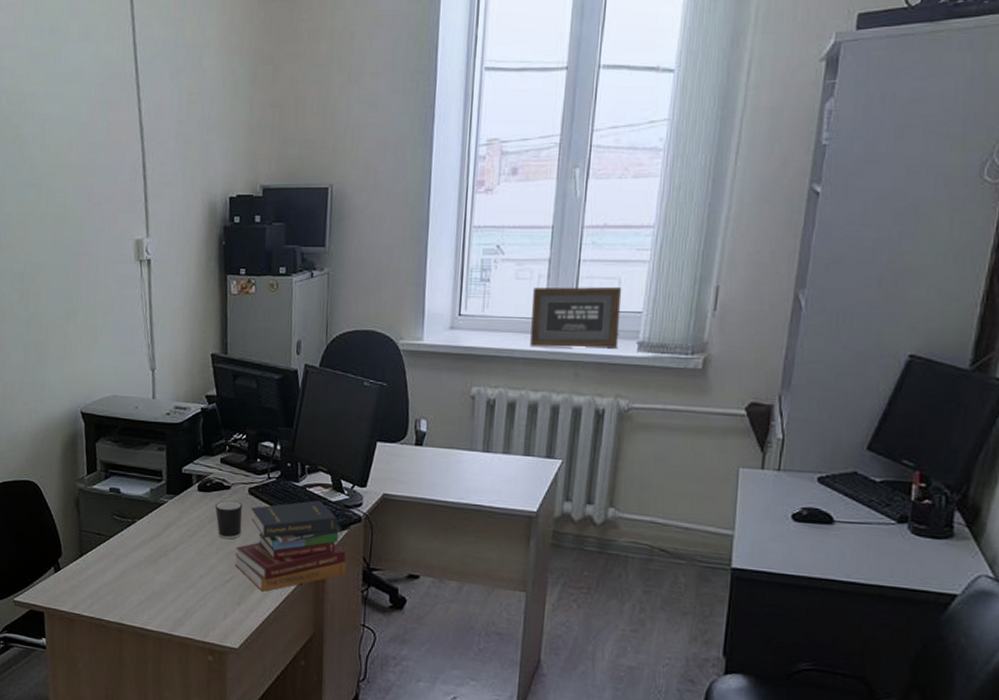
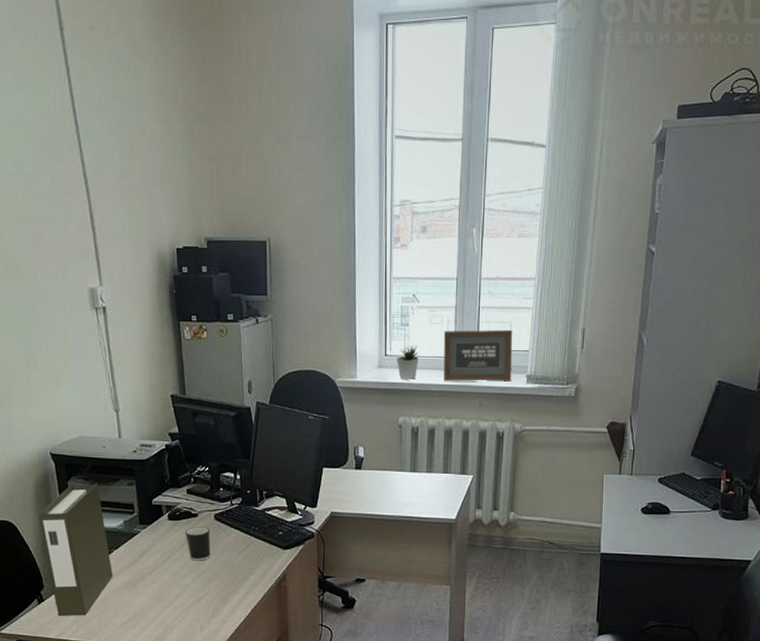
binder: none [63,445,134,590] -> present [38,483,112,616]
books: present [234,500,347,592] -> none [206,522,304,604]
potted plant: none [472,304,500,345] -> present [396,345,419,380]

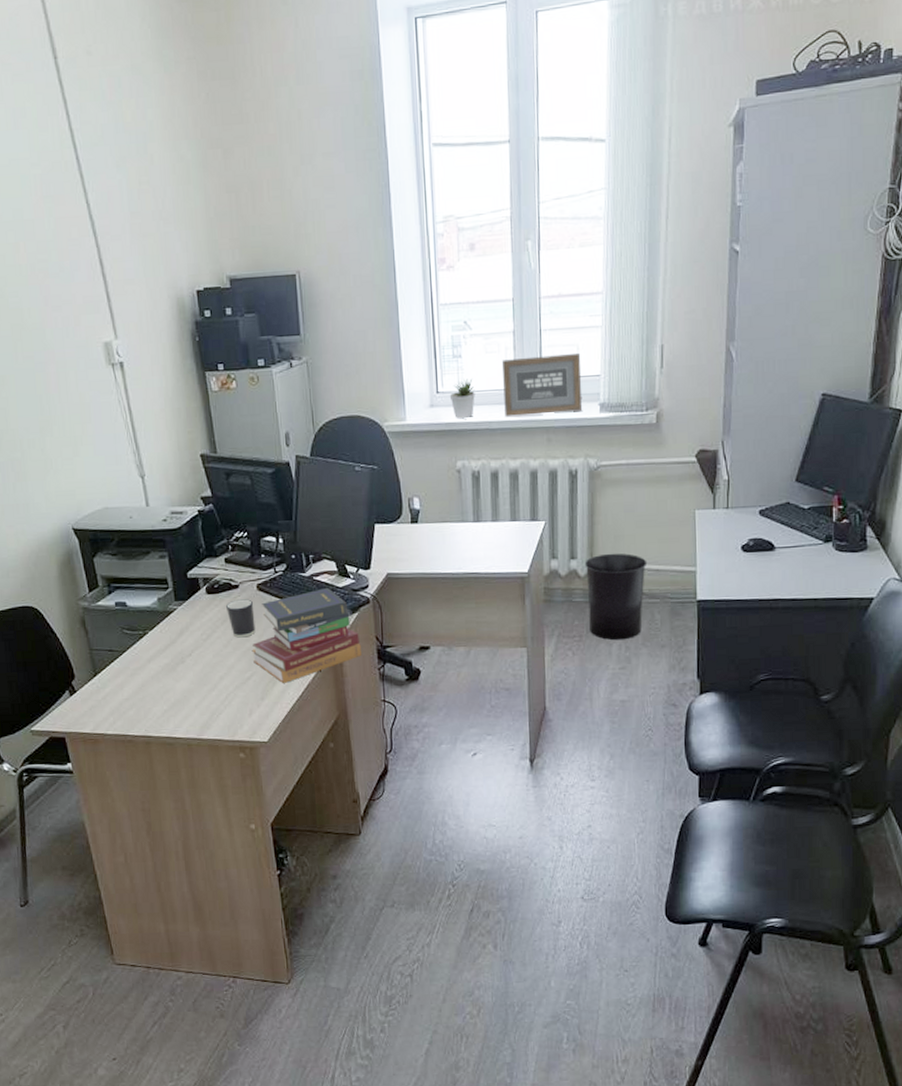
binder: present [38,483,112,616] -> none [64,557,149,708]
books: none [206,522,304,604] -> present [251,588,361,683]
waste bin: none [505,507,560,583] -> present [584,553,648,640]

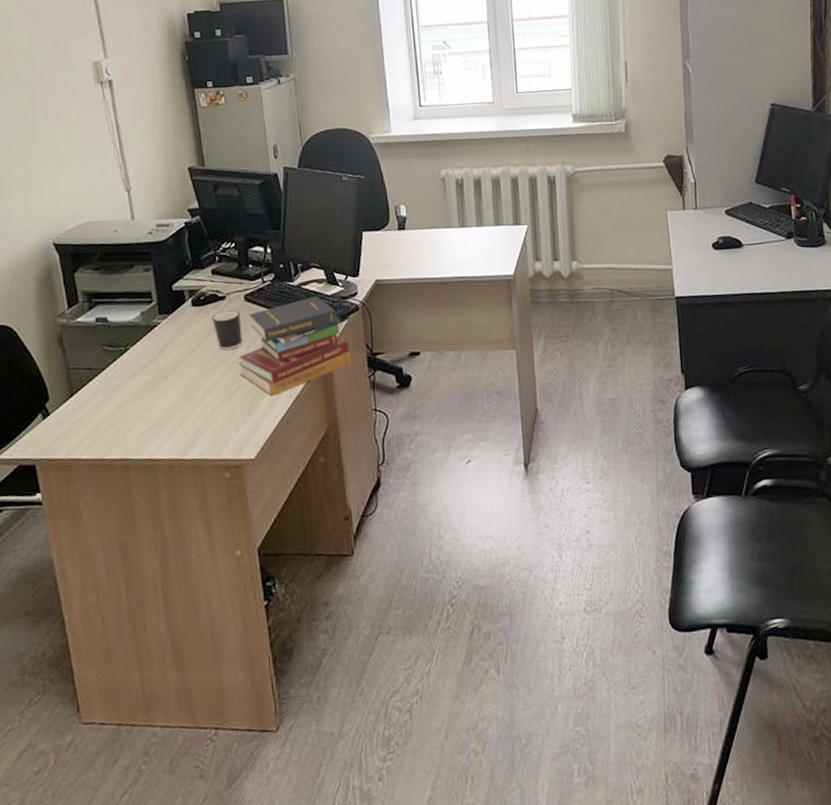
potted plant: present [449,378,475,419] -> none [432,93,456,131]
picture frame: present [501,352,583,418] -> none [479,69,557,129]
waste bin: present [584,553,648,640] -> none [567,253,627,339]

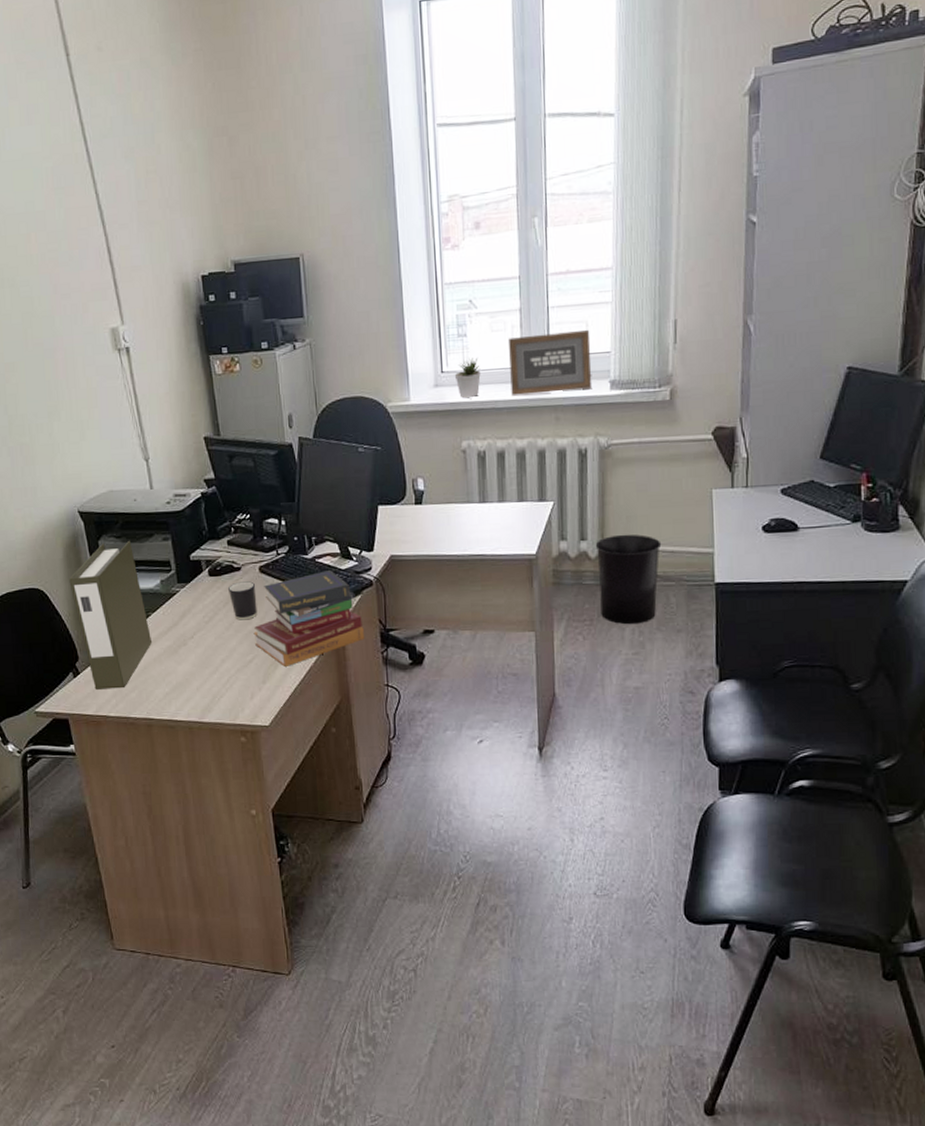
binder: none [41,272,130,431] -> present [69,540,151,690]
potted plant: none [432,93,456,131] -> present [454,357,481,399]
picture frame: none [479,69,557,129] -> present [507,329,593,397]
waste bin: none [567,253,627,339] -> present [595,534,662,624]

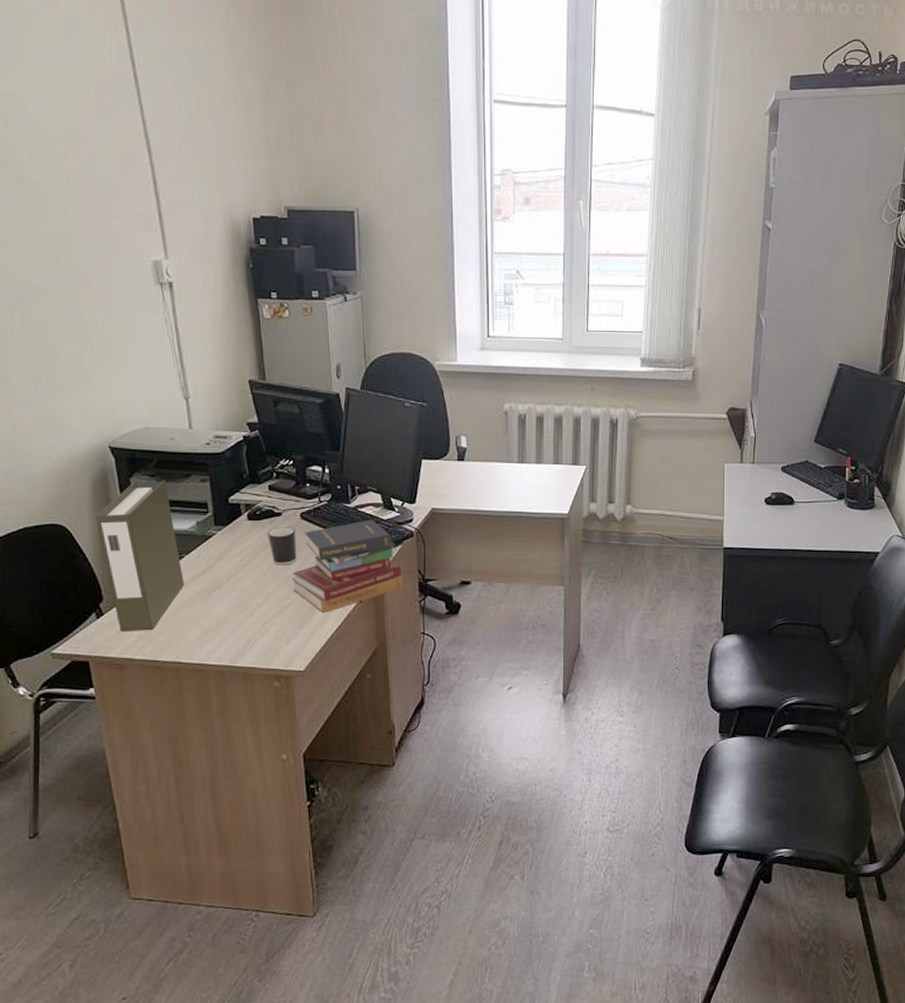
potted plant: present [454,357,481,399] -> none [500,325,524,364]
picture frame: present [507,329,593,397] -> none [550,309,625,365]
waste bin: present [595,534,662,624] -> none [621,499,679,581]

